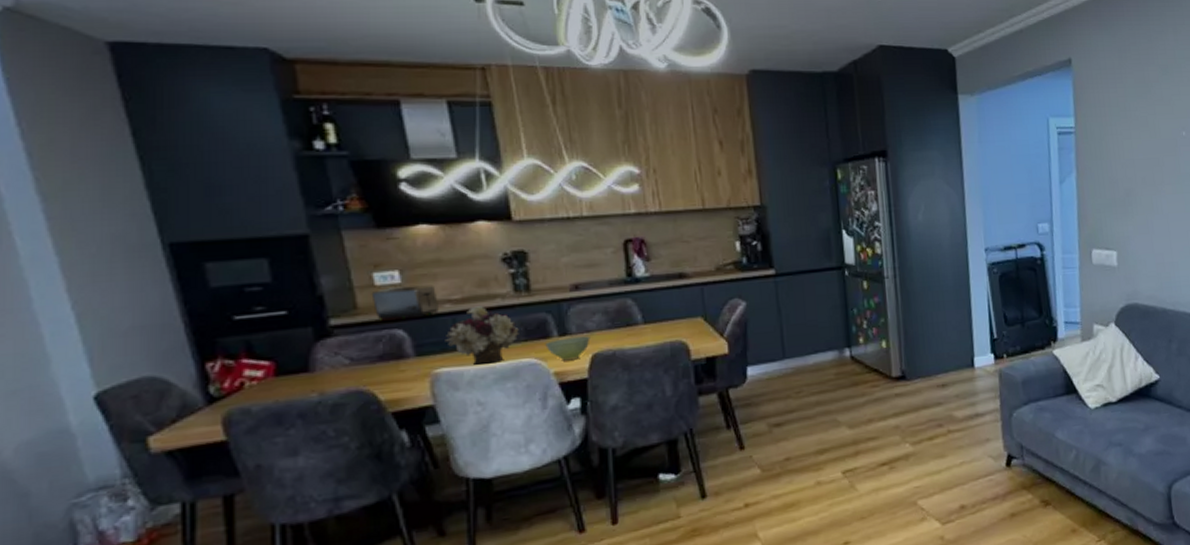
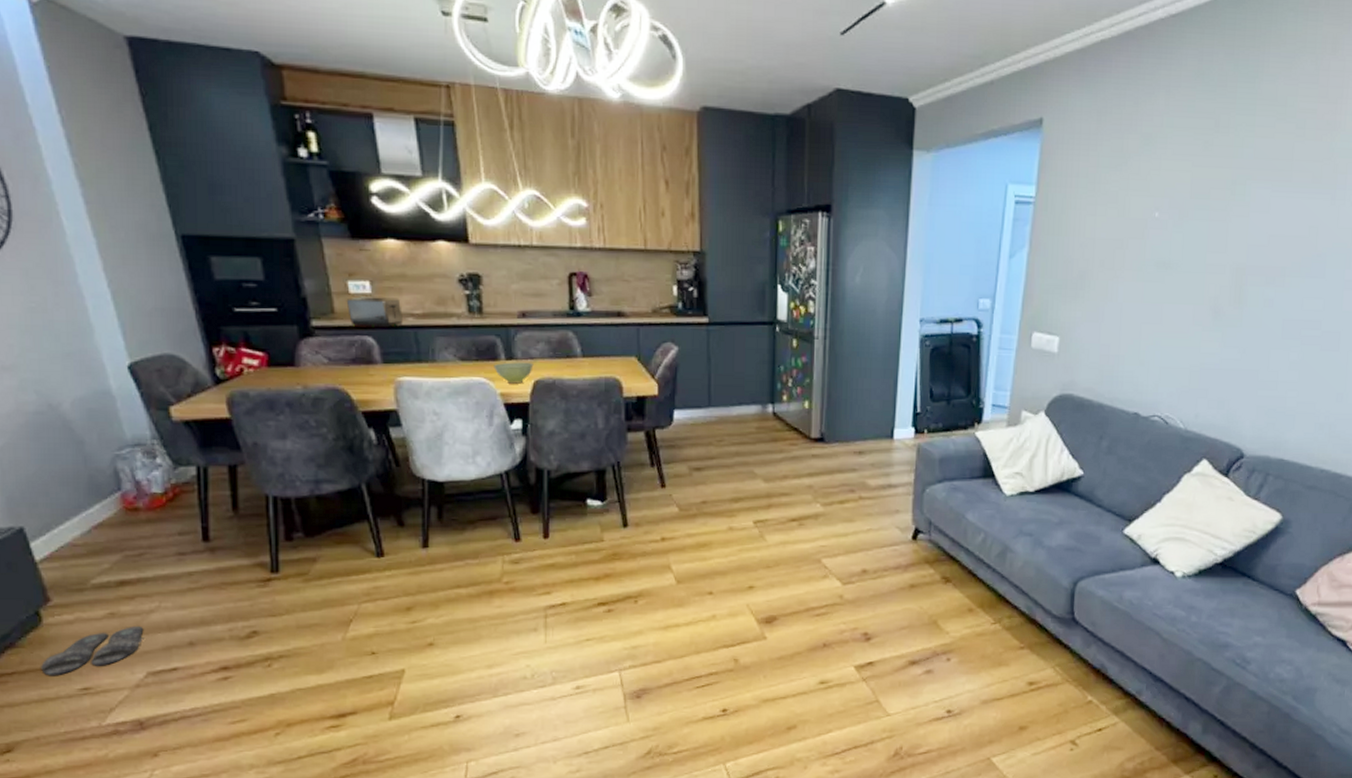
flower arrangement: present [445,304,519,365] -> none [407,321,471,378]

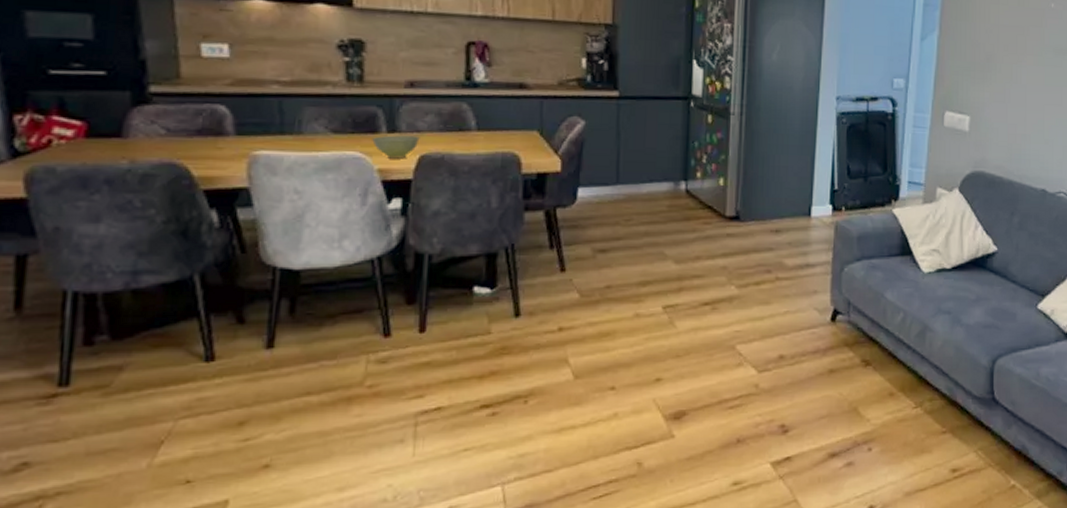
toaster: present [346,296,403,328] -> none [196,61,266,96]

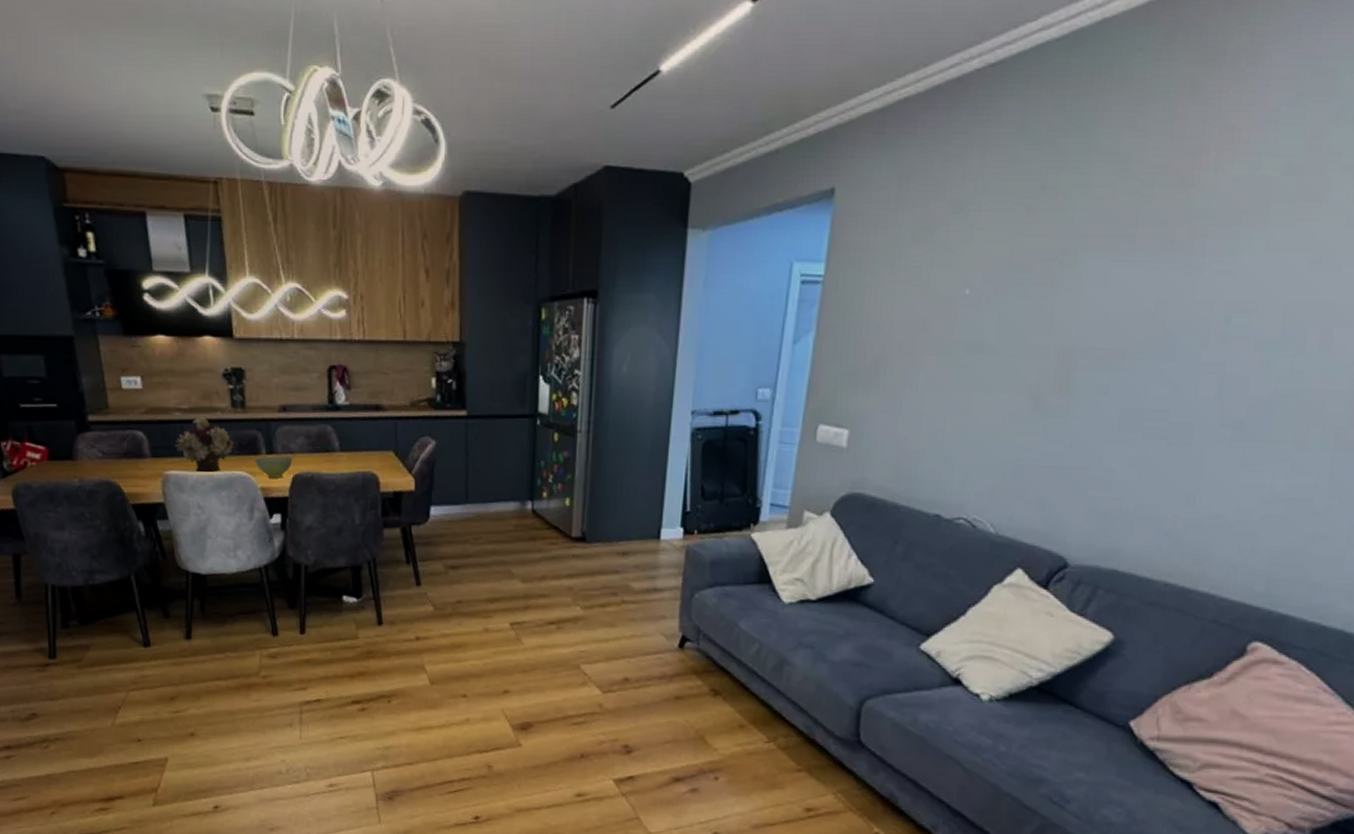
flower arrangement: none [268,90,347,152] -> present [174,416,234,472]

